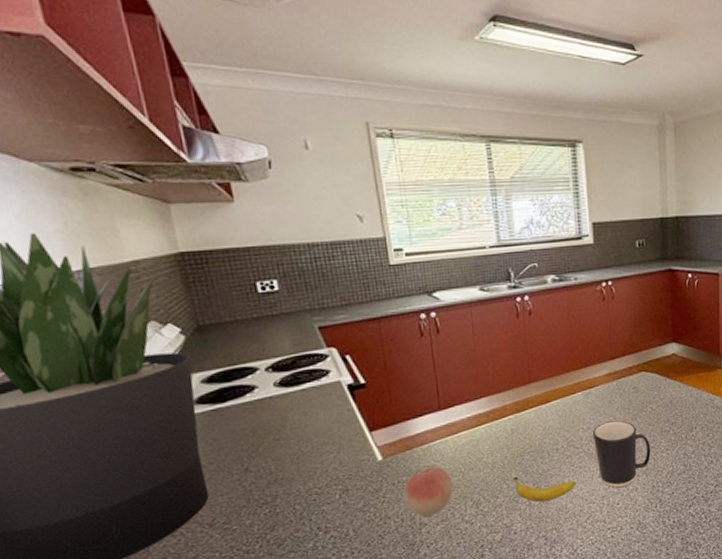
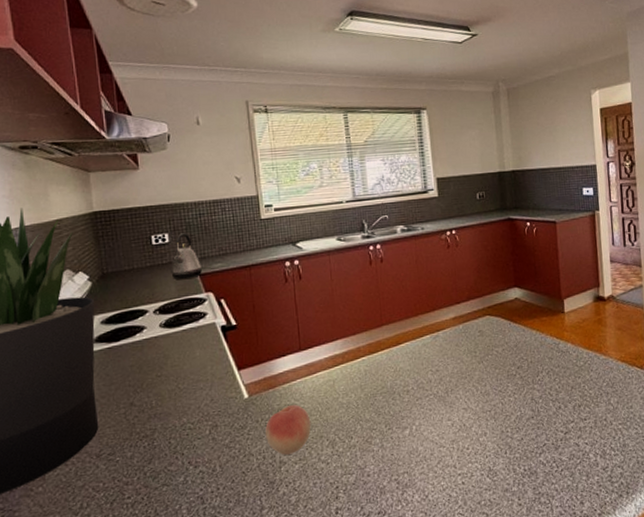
kettle: none [283,279,322,334] -> present [171,233,203,280]
fruit: present [513,477,576,502] -> none [367,417,426,444]
mug: present [592,420,651,488] -> none [441,363,499,432]

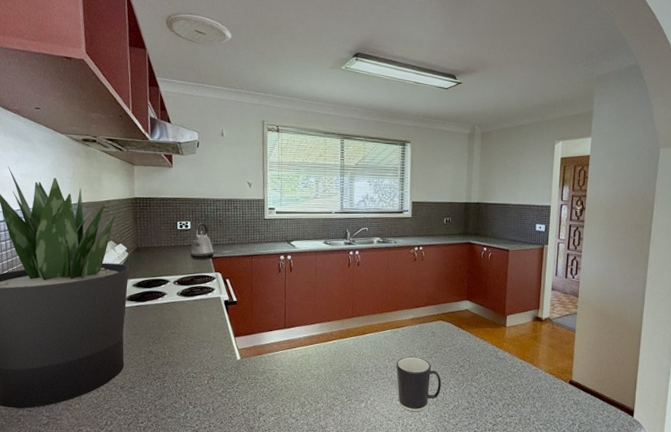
fruit: present [265,405,312,455] -> none [251,370,287,408]
mug: none [441,363,499,432] -> present [396,356,442,412]

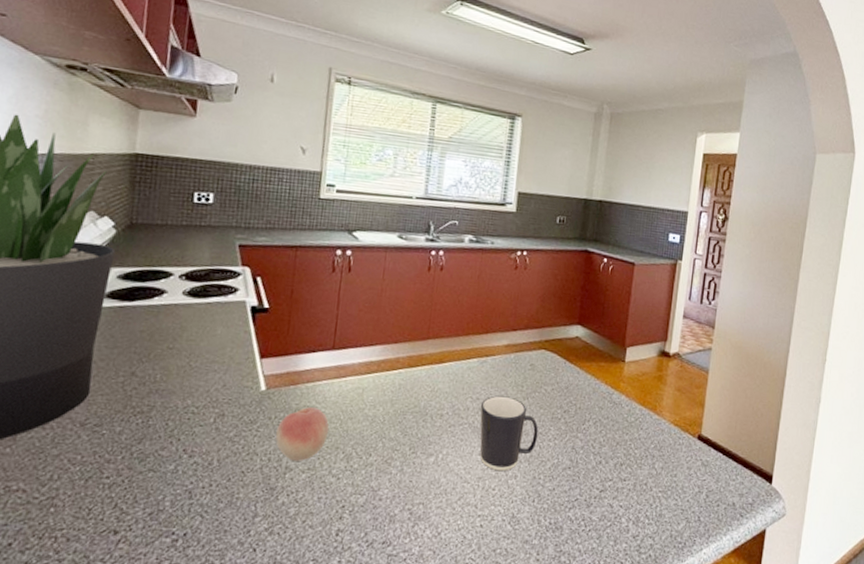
kettle: present [190,223,215,260] -> none [207,196,245,248]
fruit: none [251,370,287,408] -> present [275,407,330,461]

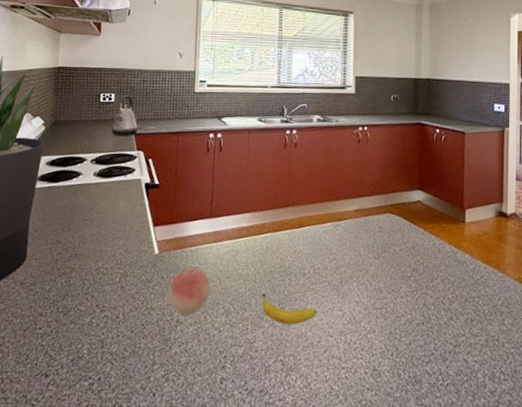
kettle: none [207,196,245,248] -> present [111,95,139,137]
fruit: none [390,436,454,470] -> present [262,293,317,324]
mug: present [479,395,539,472] -> none [337,256,391,326]

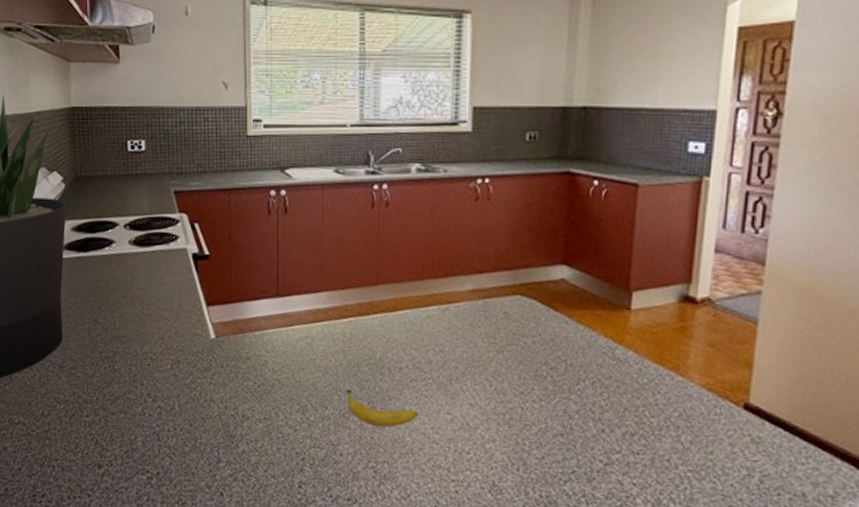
kettle: present [111,95,139,137] -> none [145,142,179,195]
fruit: present [168,268,211,316] -> none [230,356,282,411]

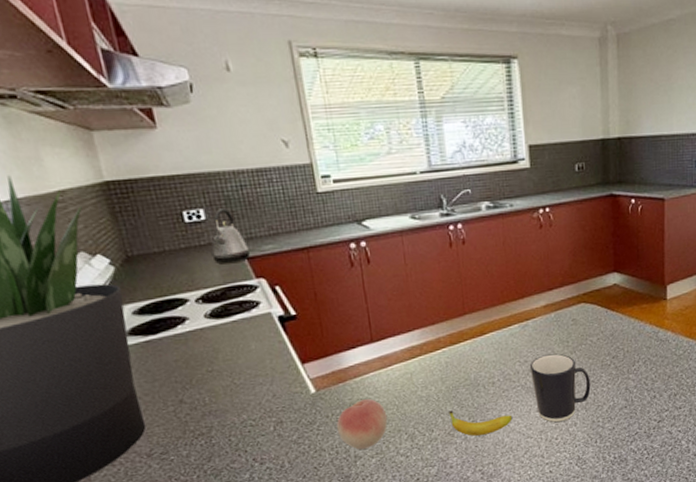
kettle: none [145,142,179,195] -> present [211,208,251,265]
fruit: none [230,356,282,411] -> present [337,399,388,450]
mug: none [445,348,519,434] -> present [529,353,591,423]

